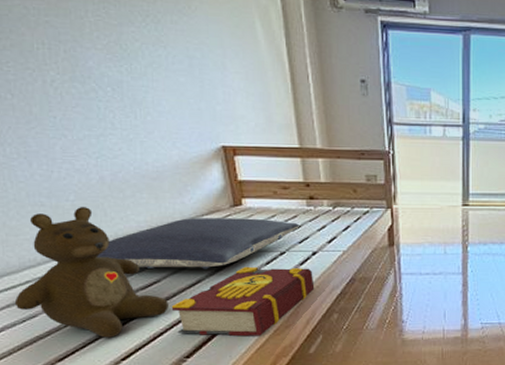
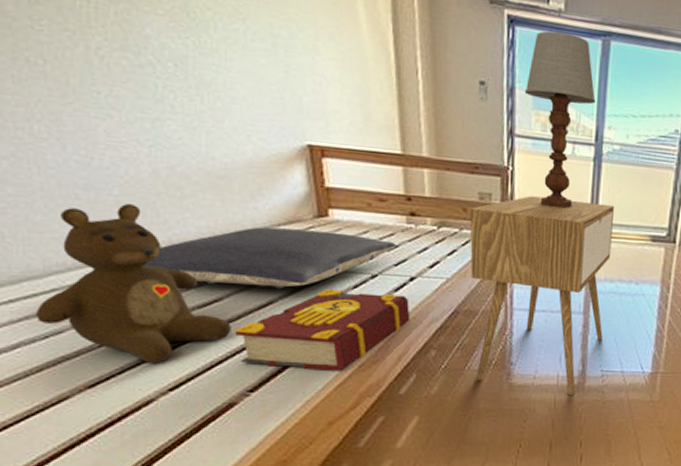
nightstand: none [360,175,483,347] -> present [469,196,614,396]
table lamp: none [399,31,461,184] -> present [524,30,596,209]

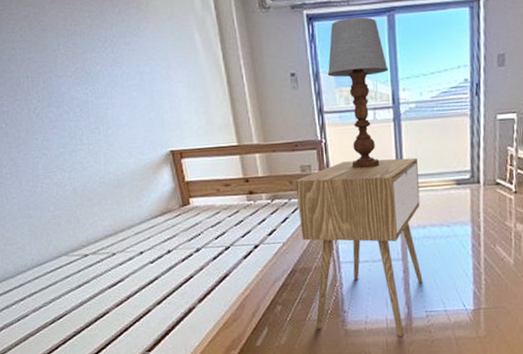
teddy bear: present [35,204,231,363] -> none [11,216,132,334]
pillow: present [144,227,396,289] -> none [73,216,241,269]
book: present [234,288,410,371] -> none [134,261,258,331]

